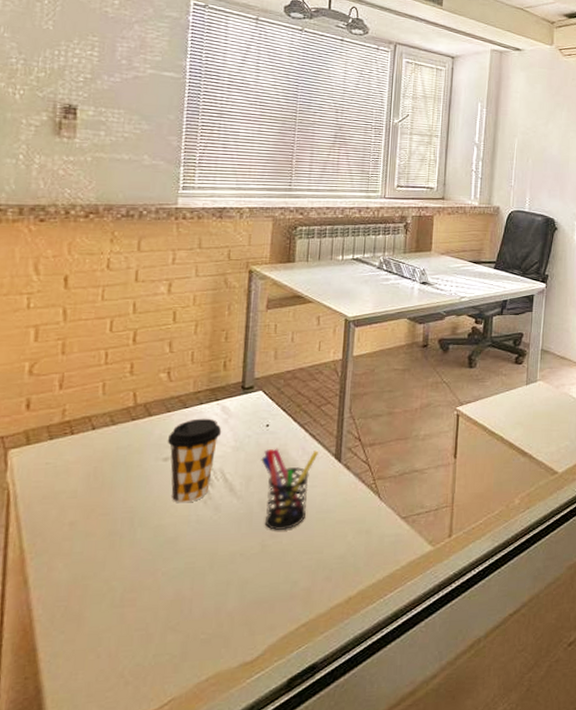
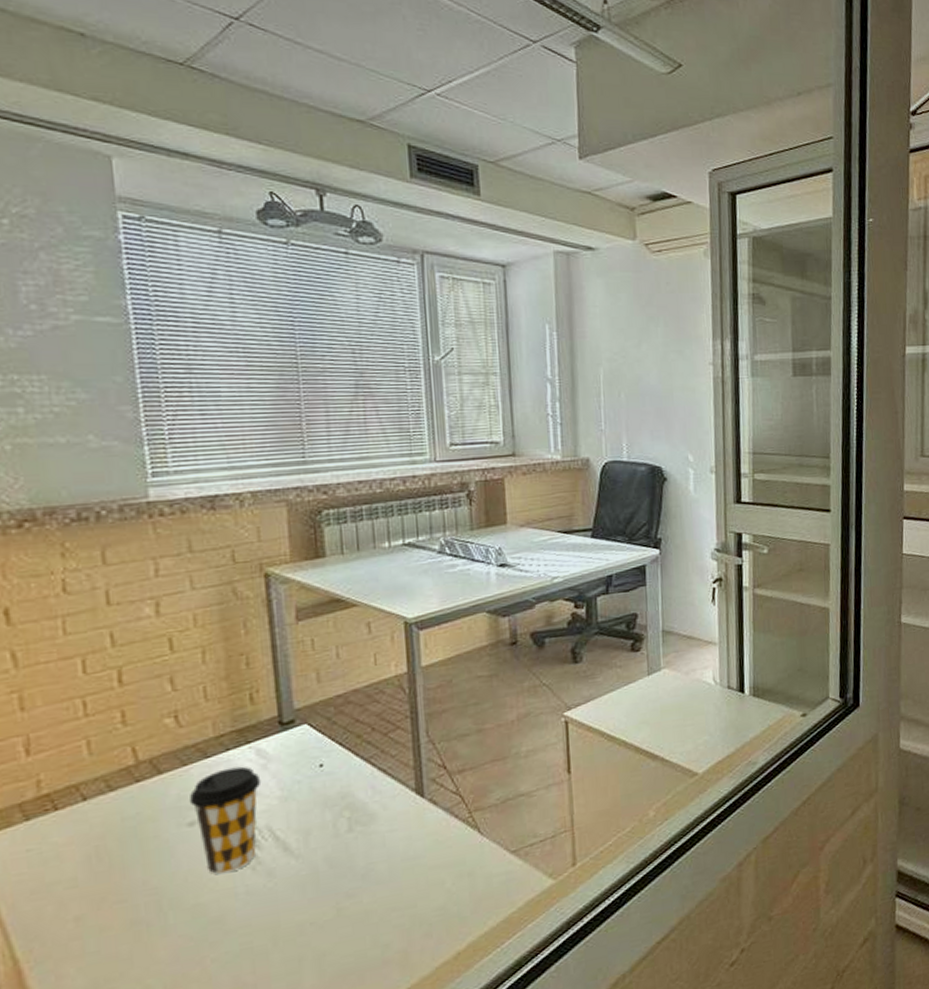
pen holder: present [261,448,318,530] -> none [319,787,394,890]

